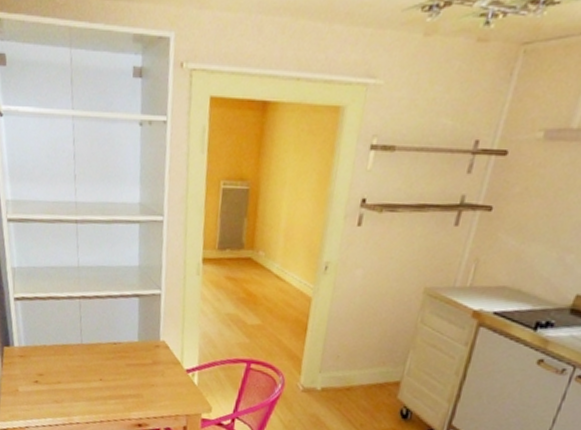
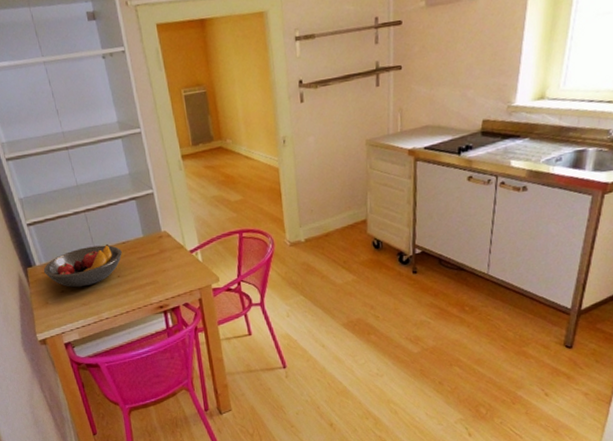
fruit bowl: none [20,338,111,382] -> present [43,243,122,288]

